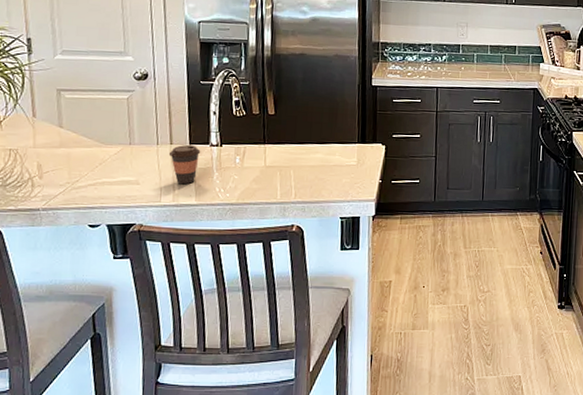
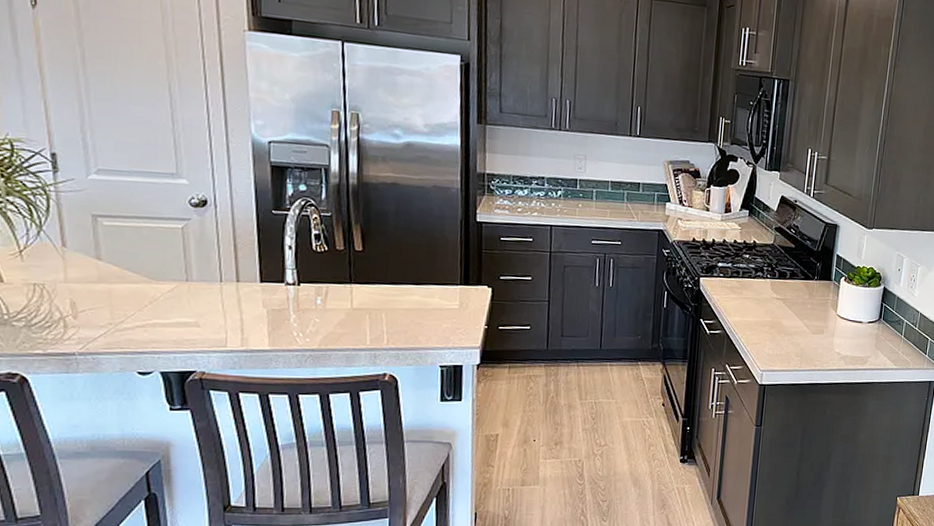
coffee cup: present [168,145,201,185] -> none [235,283,274,328]

